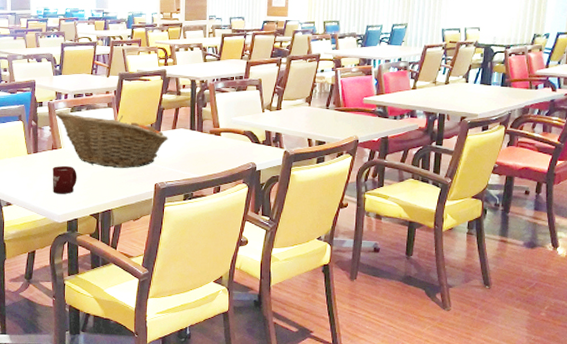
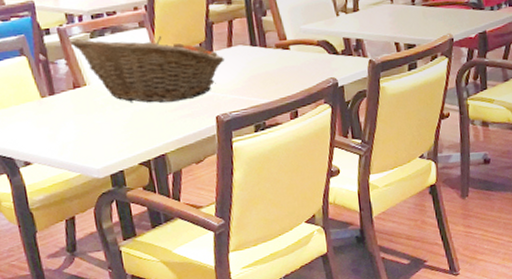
cup: present [52,166,77,194] -> none [78,107,115,143]

